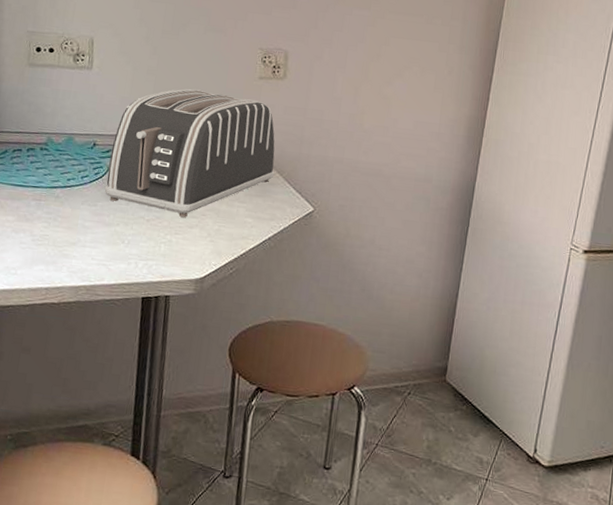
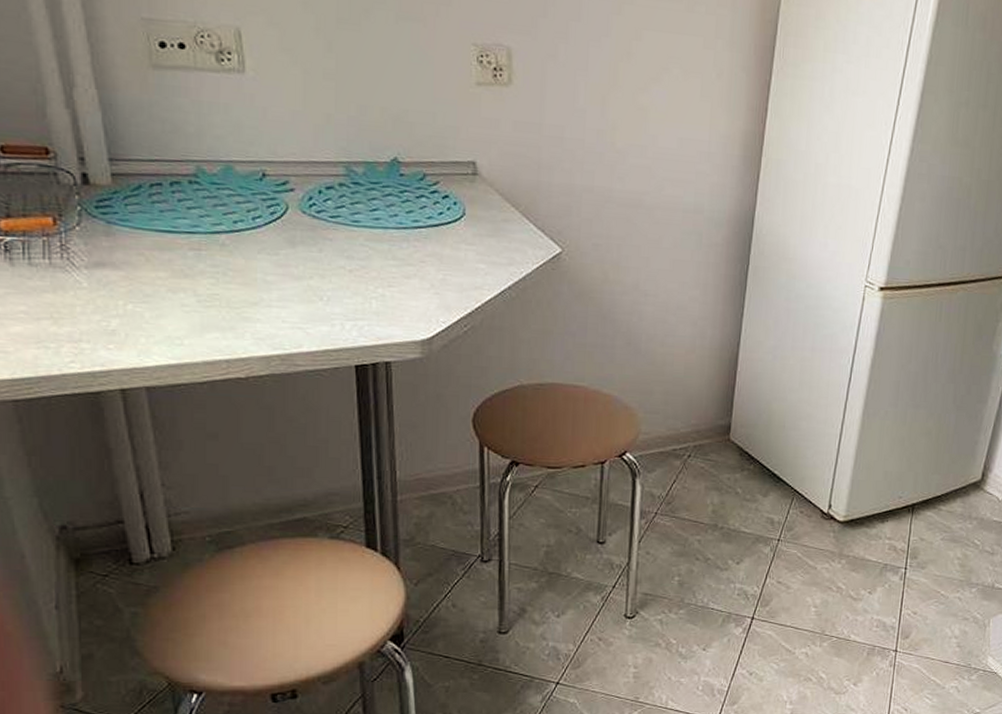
toaster: present [104,88,275,217] -> none [286,98,508,265]

